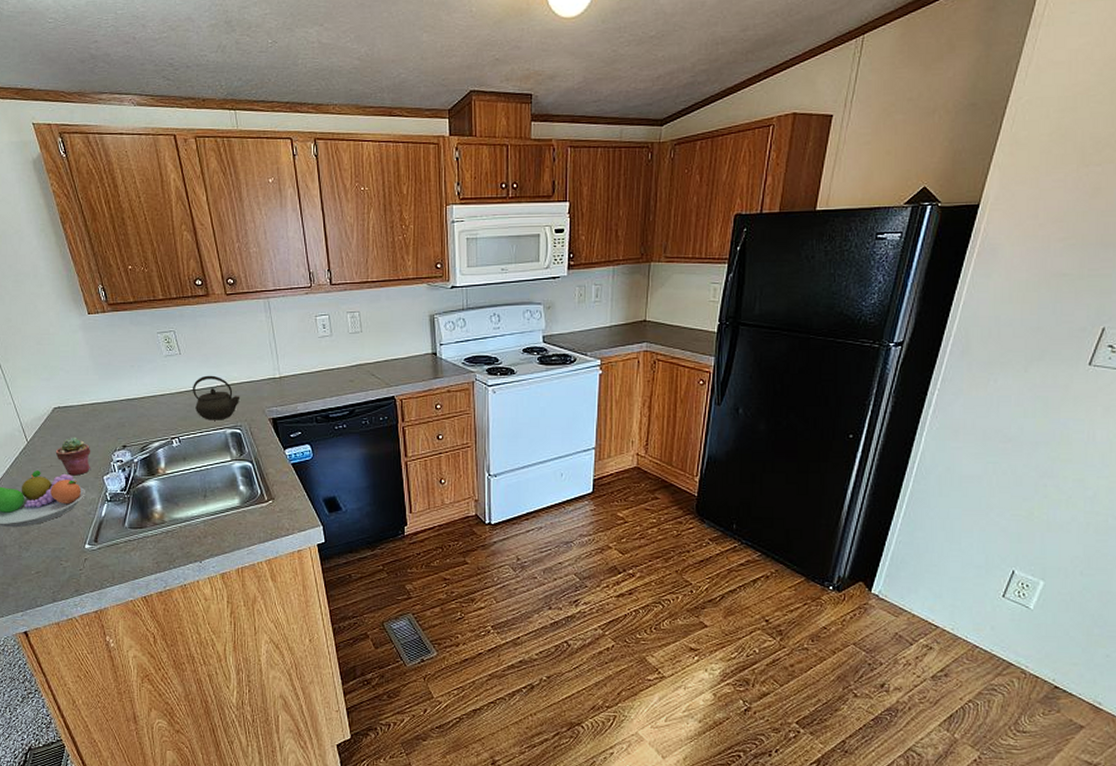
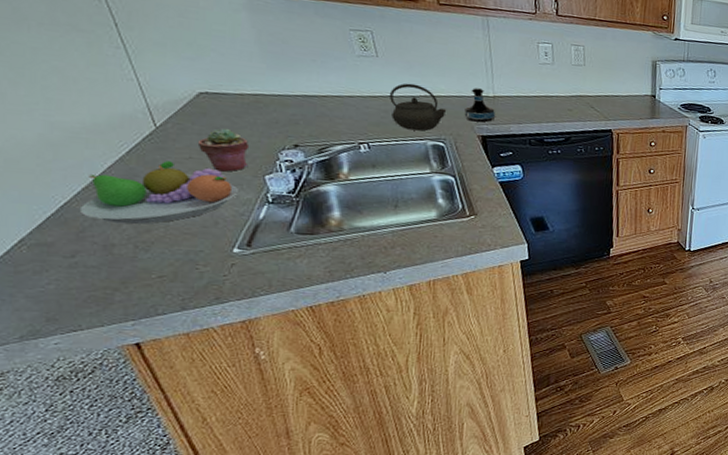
tequila bottle: none [256,371,284,405] -> present [464,88,496,123]

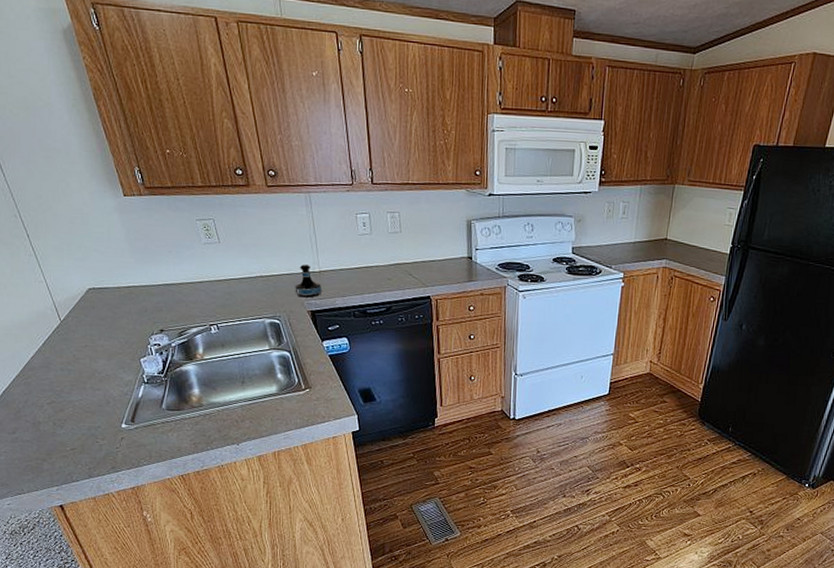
fruit bowl: present [80,161,238,225] -> none [16,350,122,405]
potted succulent: present [197,128,250,172] -> none [90,318,128,357]
kettle: present [389,83,447,131] -> none [231,265,280,310]

